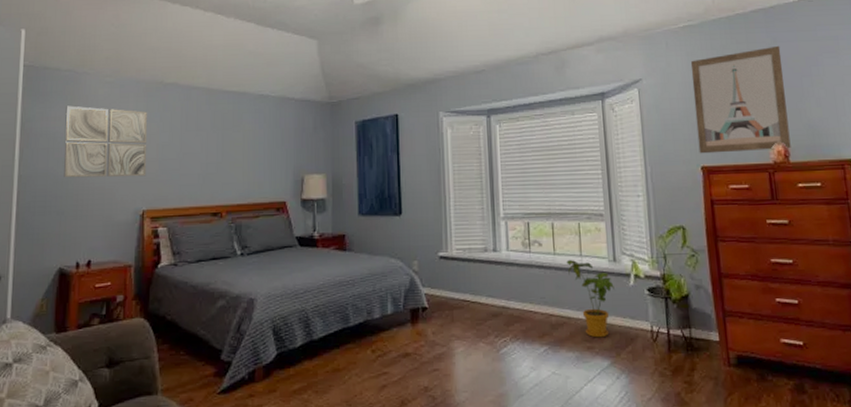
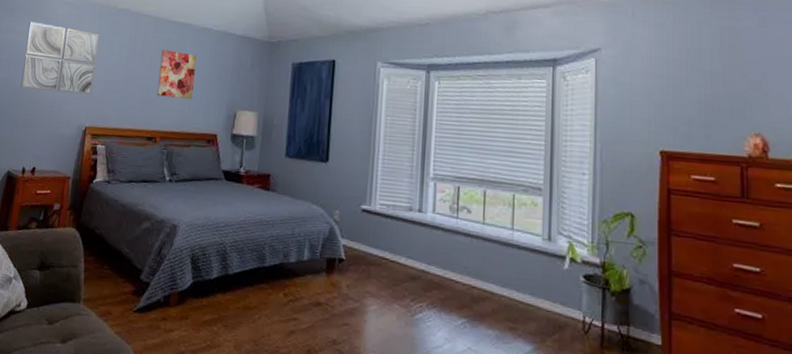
wall art: none [217,121,256,170] -> present [157,50,197,100]
house plant: present [566,259,614,338] -> none [496,231,546,320]
wall art: present [690,45,791,154] -> none [659,26,772,143]

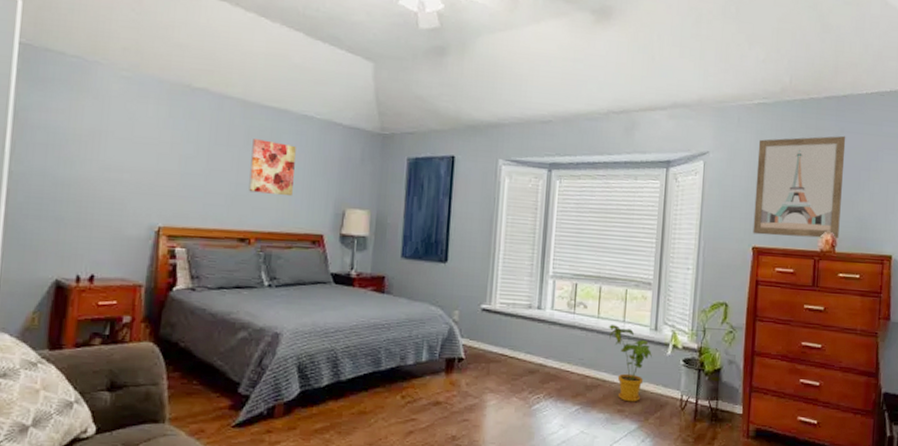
wall art: present [21,21,99,95] -> none [65,97,170,190]
house plant: none [496,231,546,320] -> present [609,324,652,402]
wall art: none [659,26,772,143] -> present [752,135,846,239]

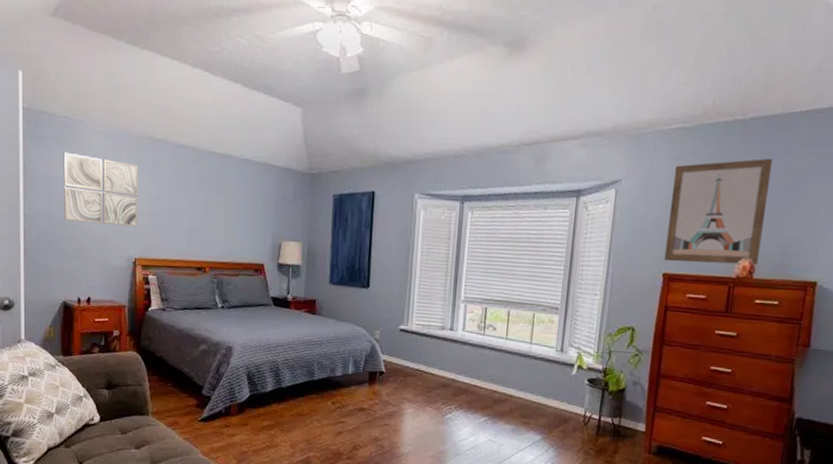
wall art: none [65,97,170,190] -> present [63,152,139,227]
wall art: present [249,139,296,197] -> none [202,182,239,231]
house plant: present [609,324,652,402] -> none [516,345,557,416]

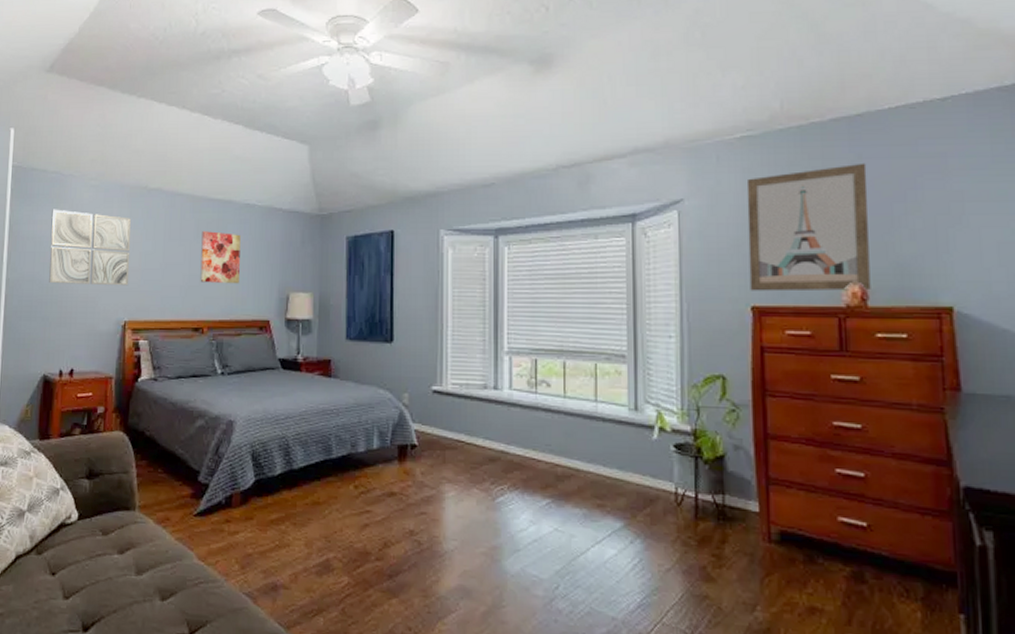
wall art: none [202,182,239,231] -> present [200,231,241,284]

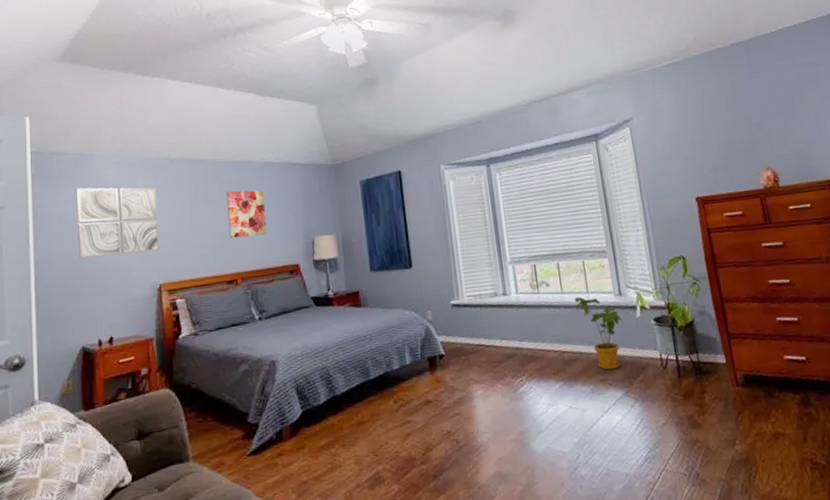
house plant: none [578,404,634,496] -> present [574,296,622,370]
wall art: present [746,163,871,292] -> none [677,75,780,185]

